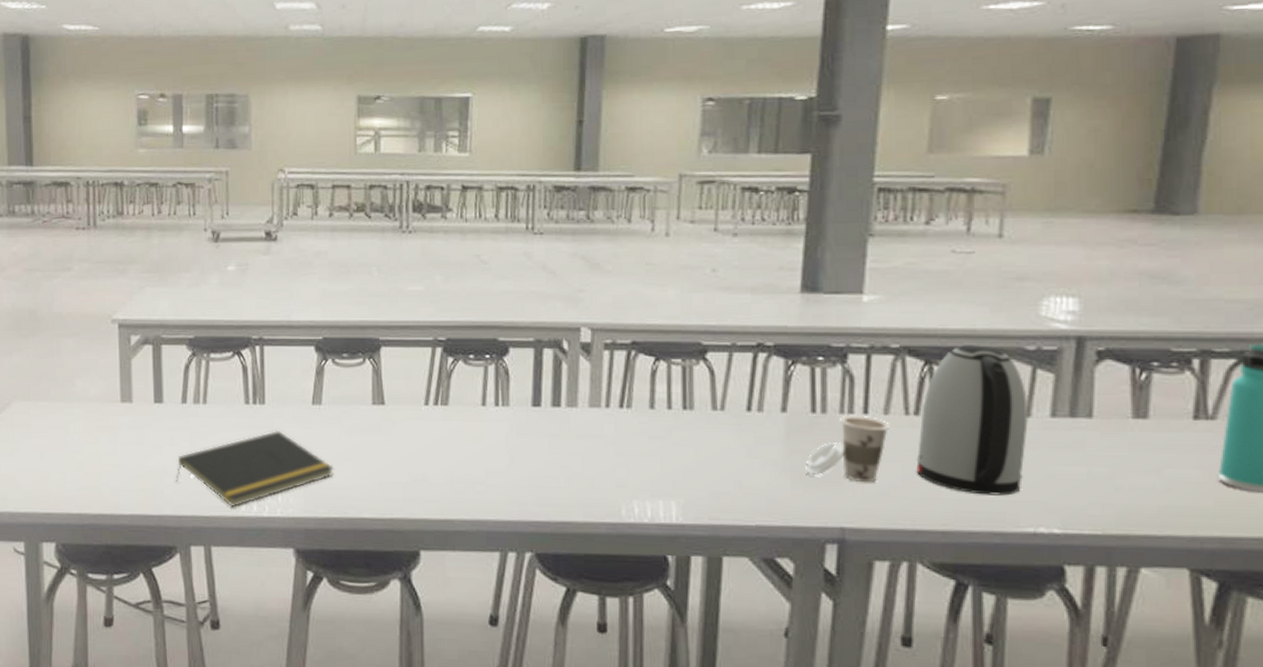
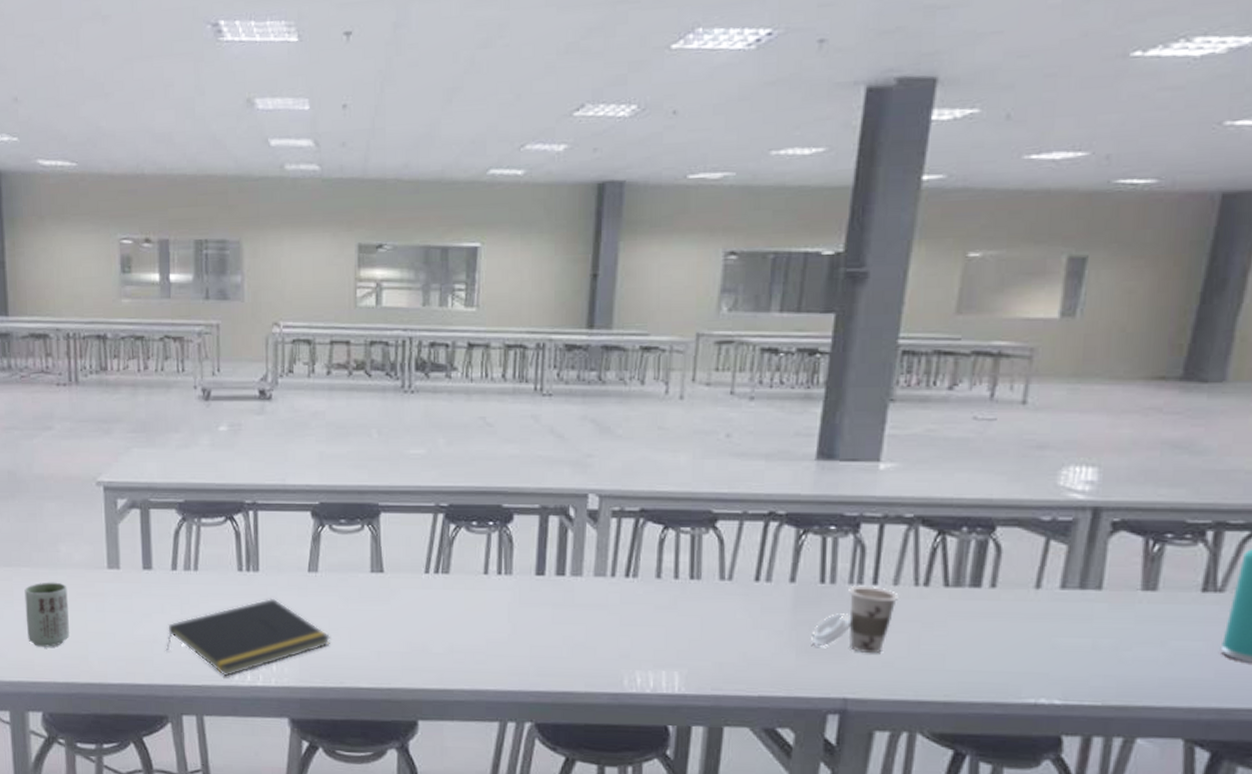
cup: none [41,415,84,479] -> present [24,582,70,647]
kettle: present [916,345,1028,496] -> none [922,515,1039,667]

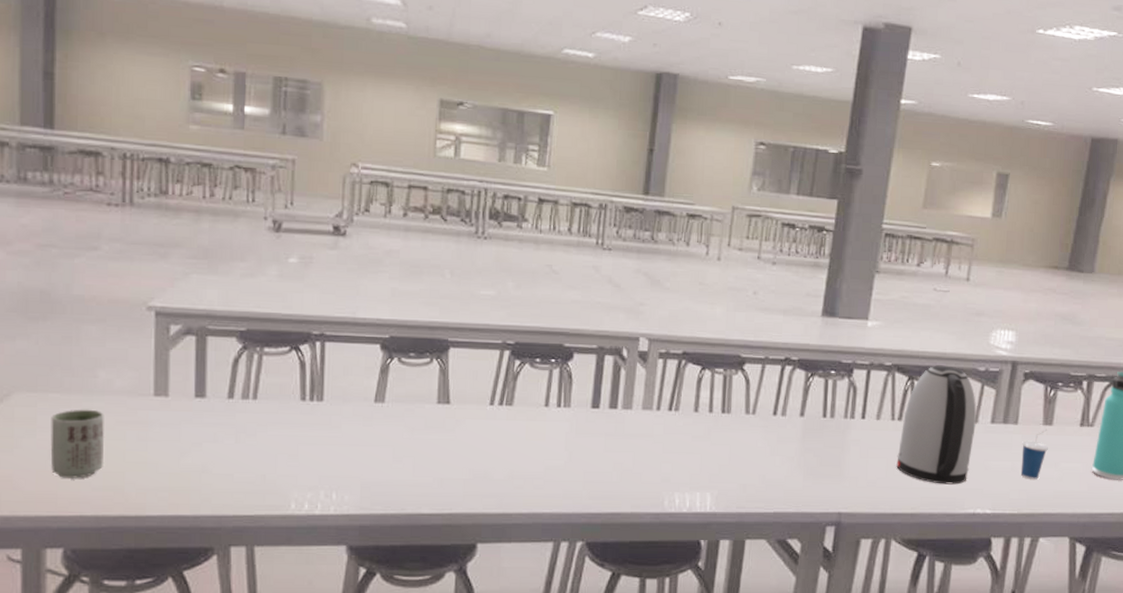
notepad: present [166,598,331,677] -> none [216,427,395,506]
cup: present [811,585,900,654] -> none [815,419,881,476]
kettle: none [922,515,1039,667] -> present [896,365,977,485]
cup: none [1106,595,1150,662] -> present [1020,428,1048,479]

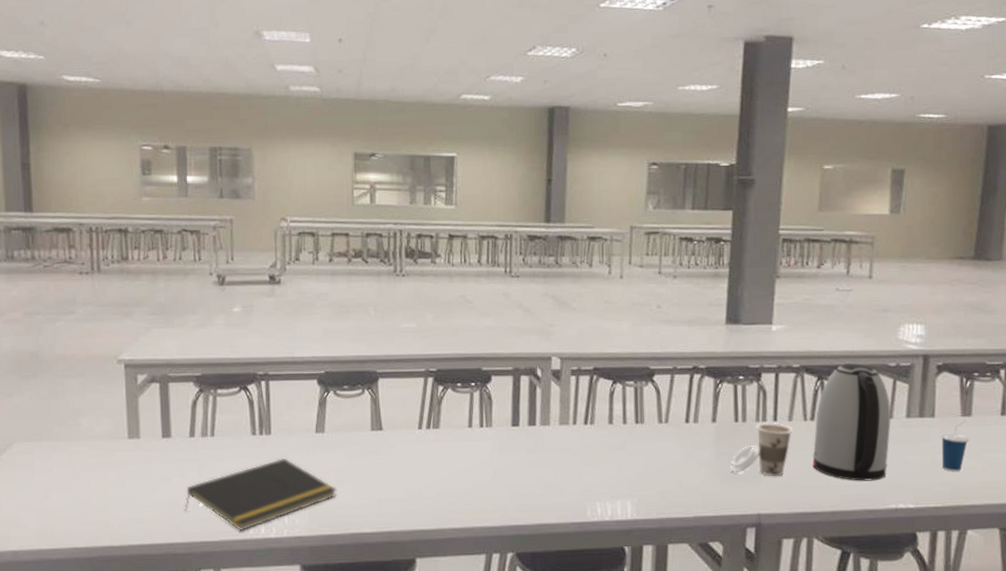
cup: present [50,409,105,478] -> none [45,453,91,515]
notepad: none [216,427,395,506] -> present [185,457,338,532]
cup: none [815,419,881,476] -> present [731,422,794,477]

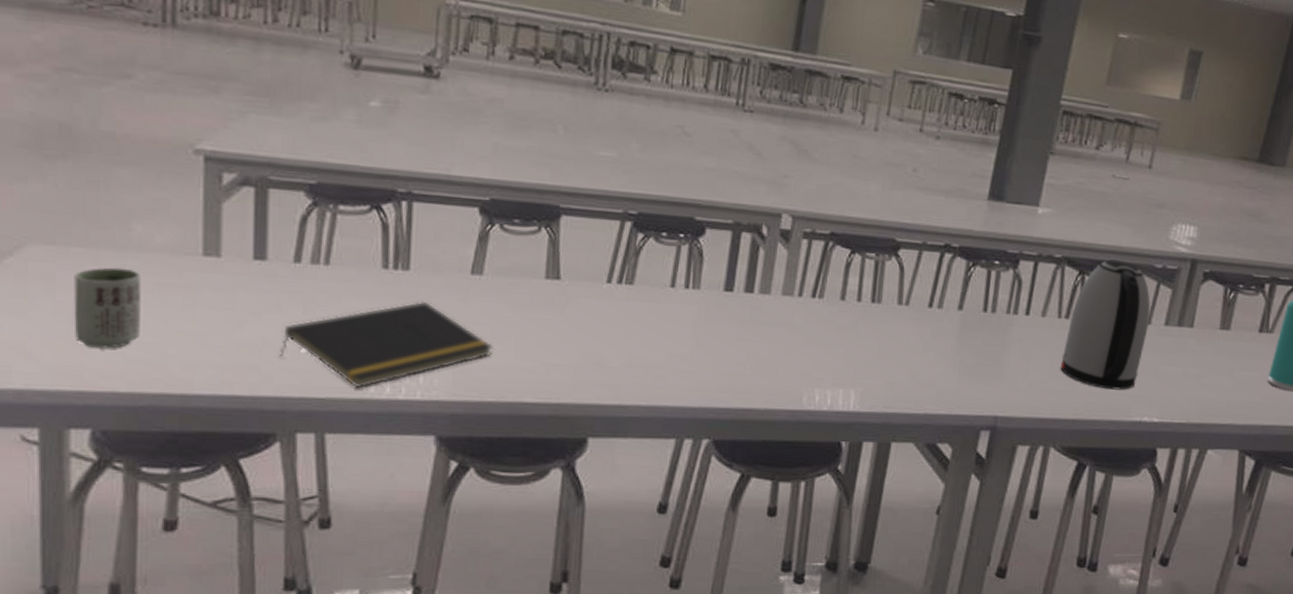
cup: none [45,453,91,515] -> present [74,267,142,349]
cup: present [731,422,794,477] -> none [972,315,1046,377]
cup: present [941,420,969,472] -> none [1192,333,1224,388]

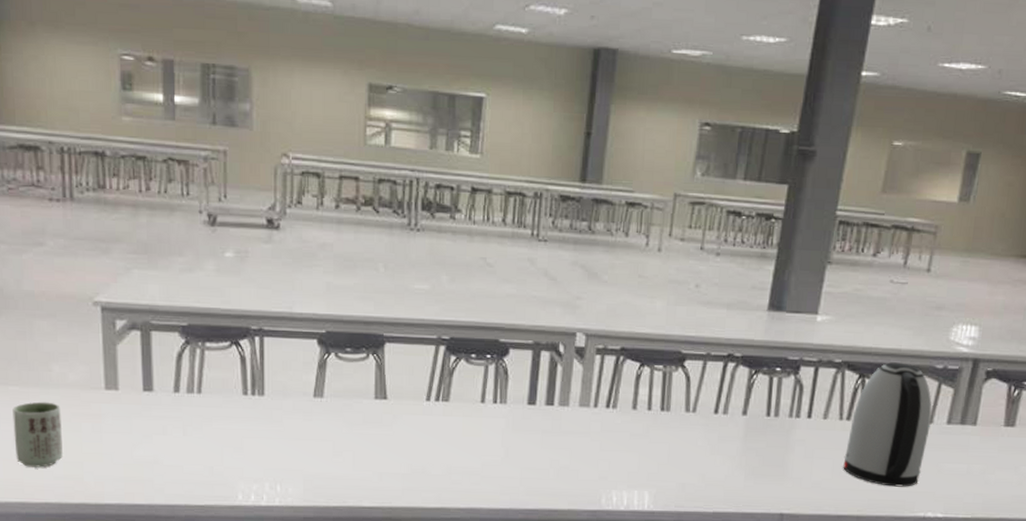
notepad: present [279,301,494,389] -> none [167,421,335,497]

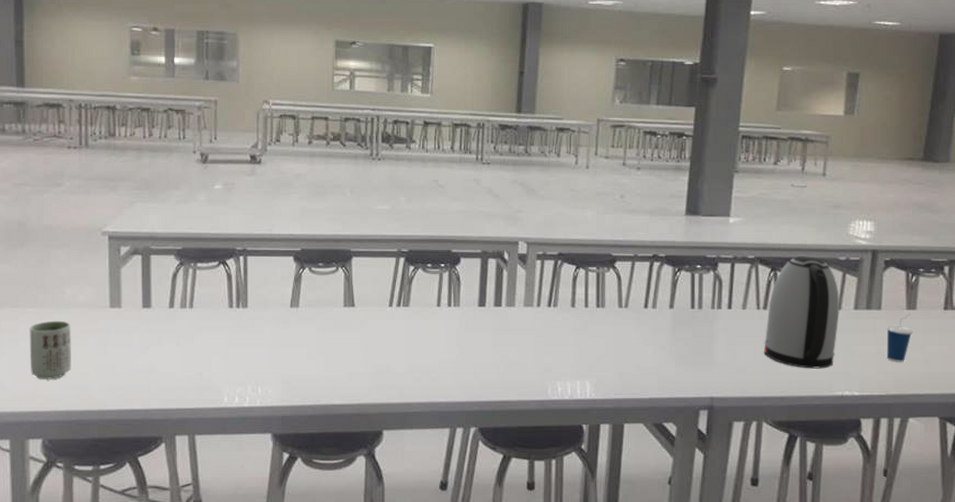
cup: none [976,430,1009,483] -> present [886,313,913,362]

